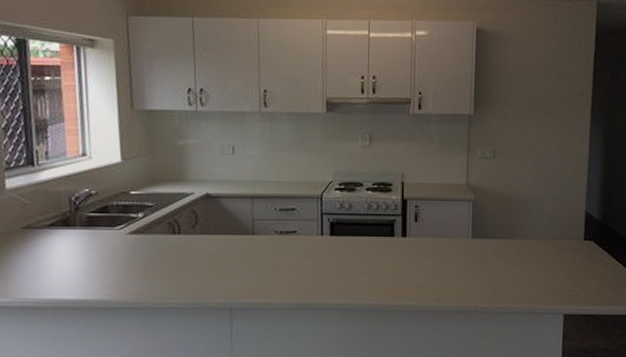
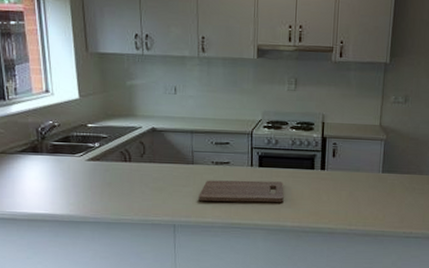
cutting board: none [260,252,360,278] -> present [199,180,284,203]

